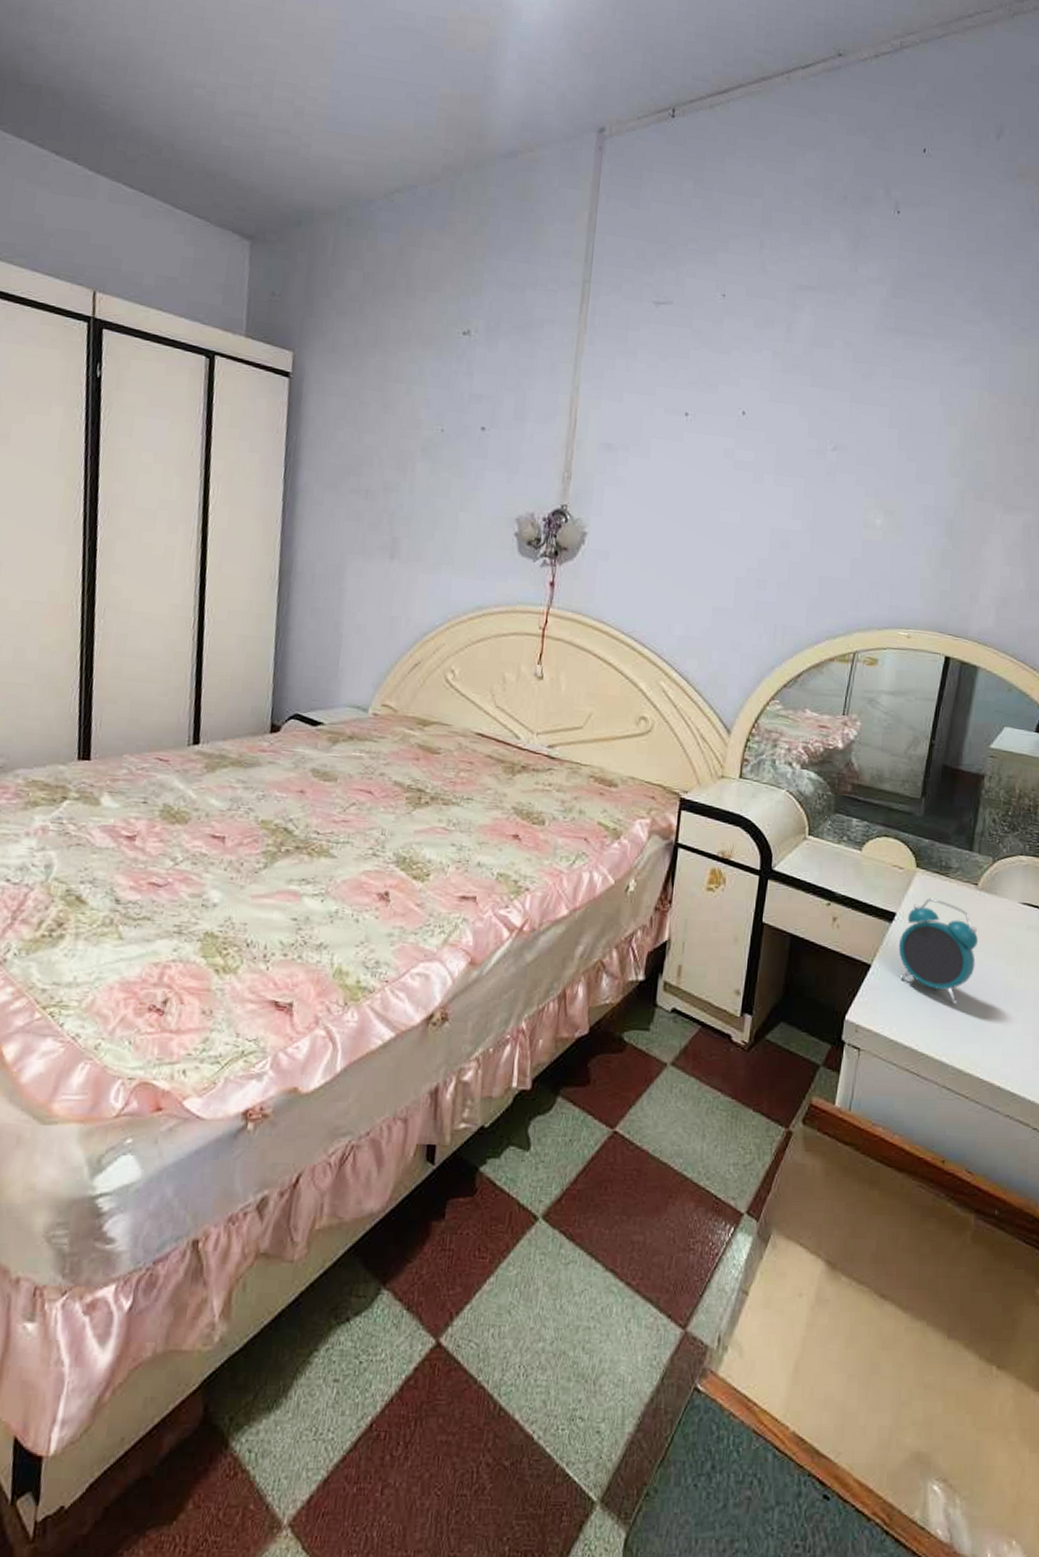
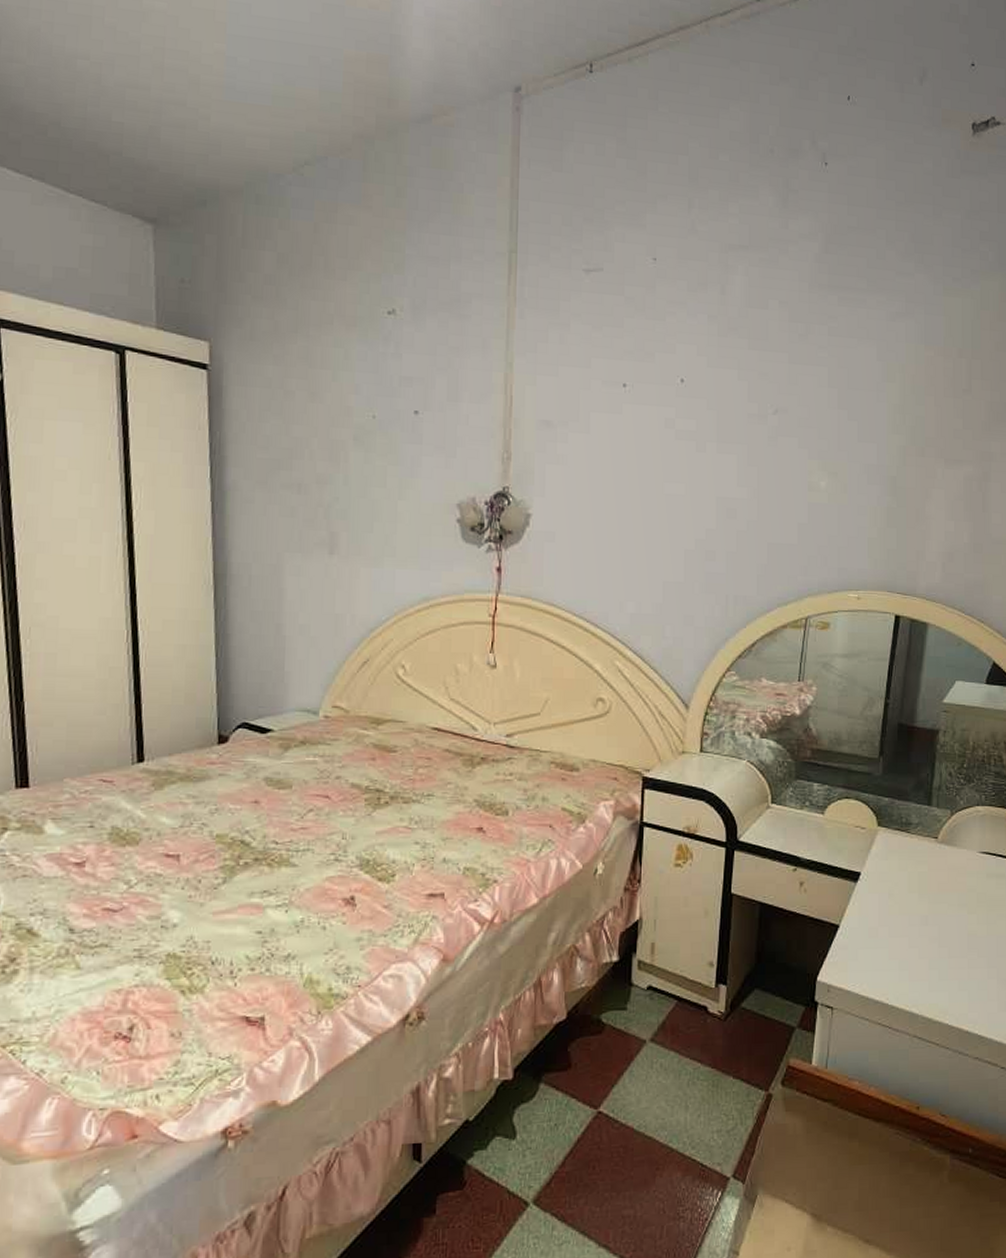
alarm clock: present [898,898,978,1005] -> none [864,855,940,957]

